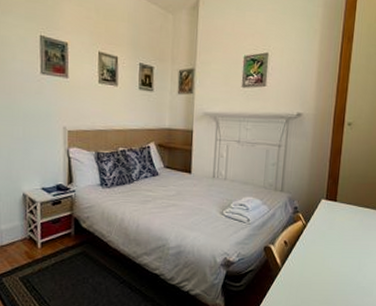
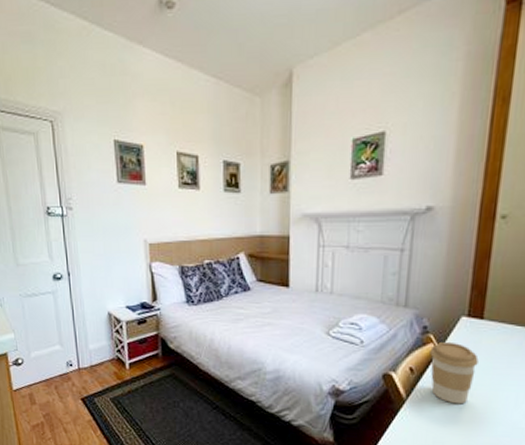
coffee cup: none [299,219,334,270] -> present [430,341,479,405]

